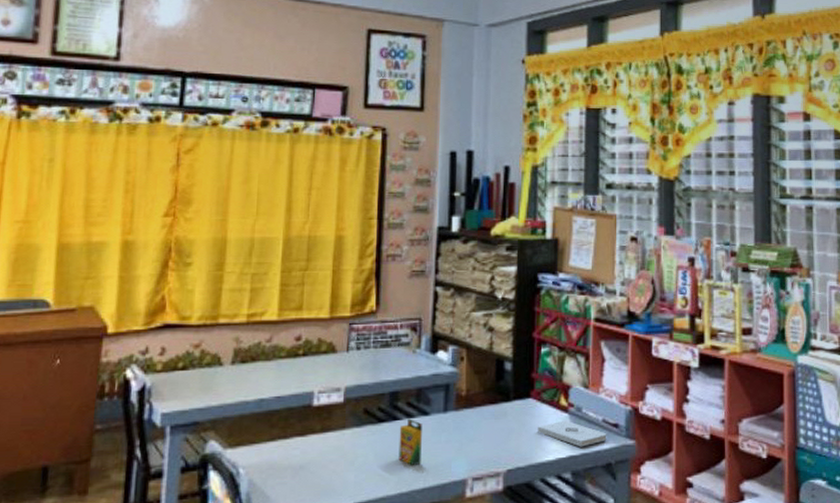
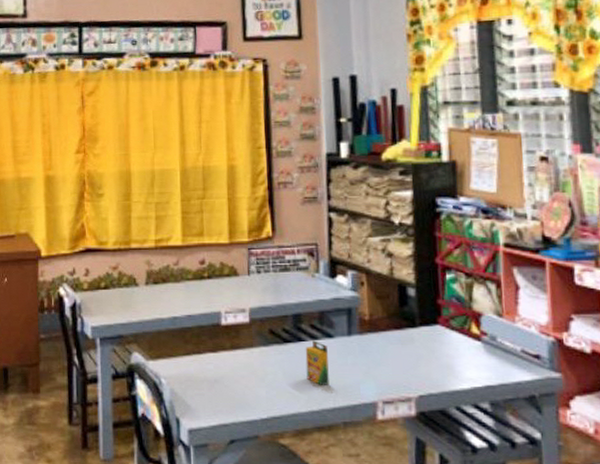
notepad: present [538,421,607,447] -> none [449,350,528,377]

